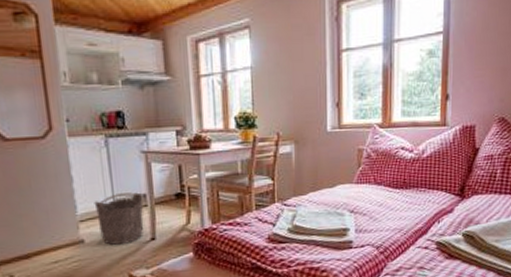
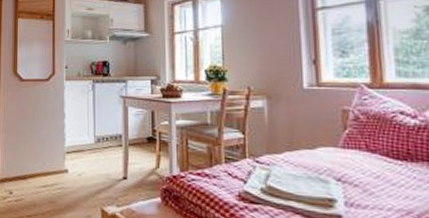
bucket: present [94,192,144,245] -> none [79,132,119,179]

